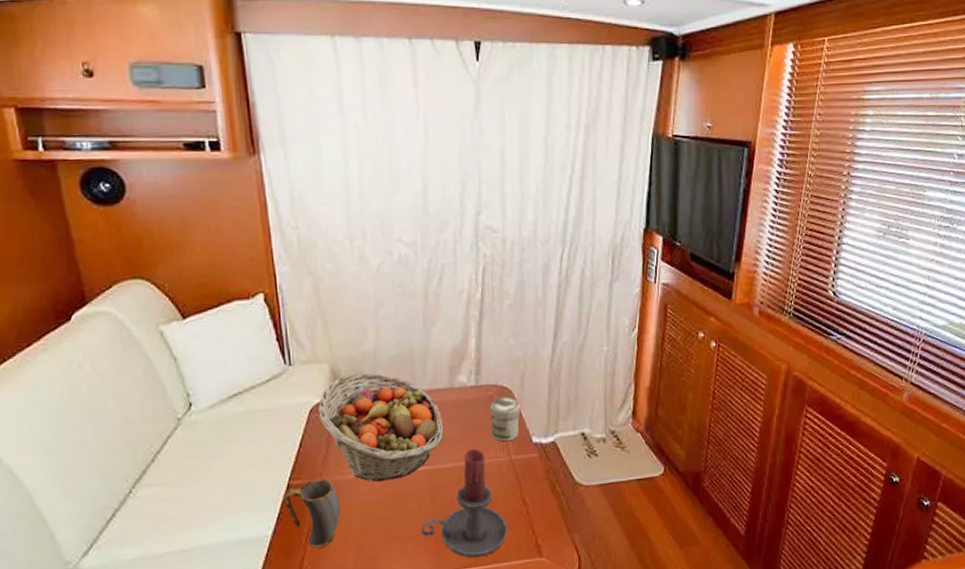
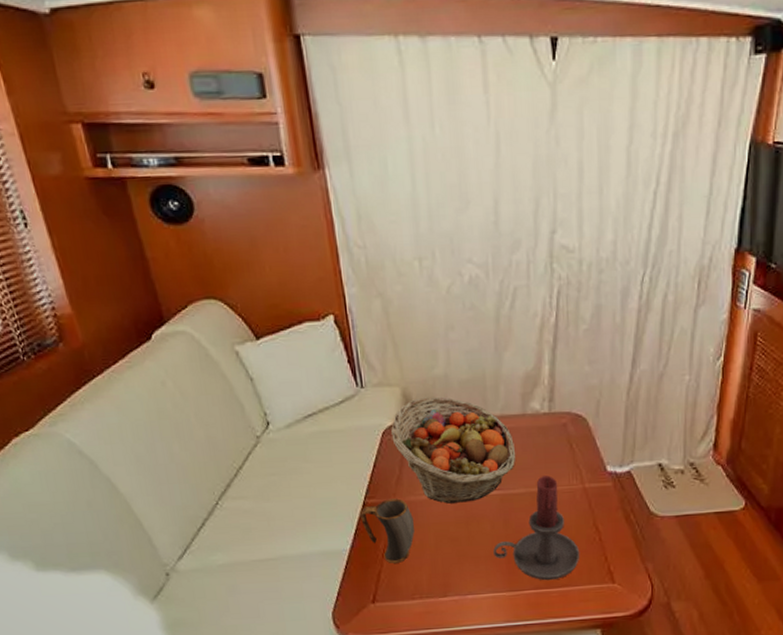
jar: present [490,396,520,442] -> none [564,424,595,470]

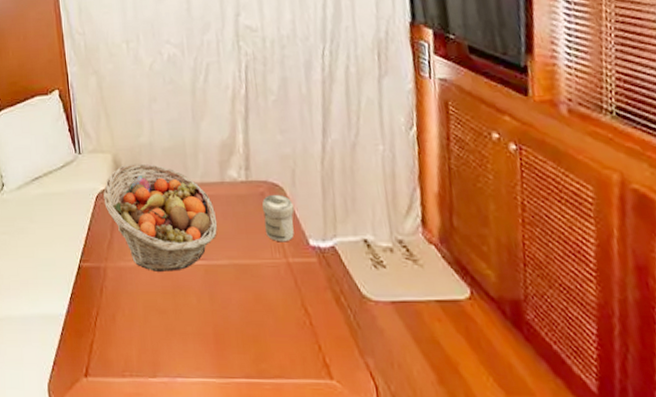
mug: present [360,498,415,563] -> none [76,263,124,333]
candle holder: present [493,476,580,581] -> none [200,247,291,369]
jar: none [564,424,595,470] -> present [262,194,294,242]

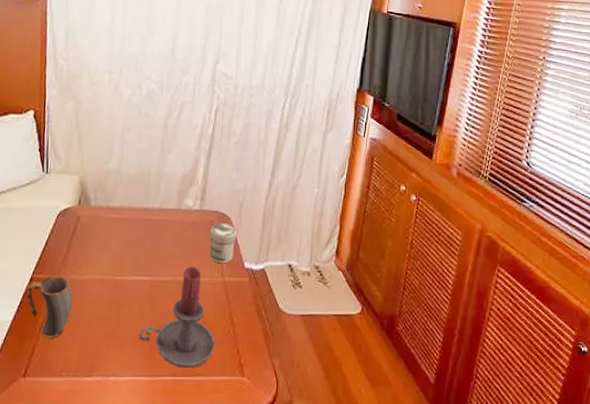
mug: none [76,263,124,333] -> present [26,276,72,338]
fruit basket: present [103,163,218,272] -> none [65,187,169,285]
candle holder: none [200,247,291,369] -> present [139,266,216,369]

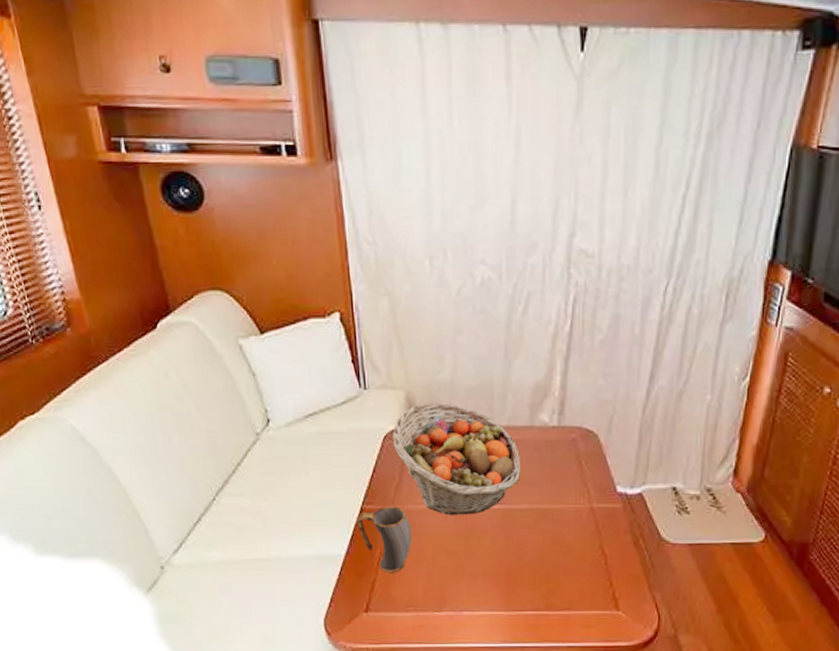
fruit basket: none [65,187,169,285] -> present [393,403,521,515]
candle holder: present [139,266,216,369] -> none [493,492,584,603]
jar: present [210,222,237,264] -> none [573,440,606,489]

